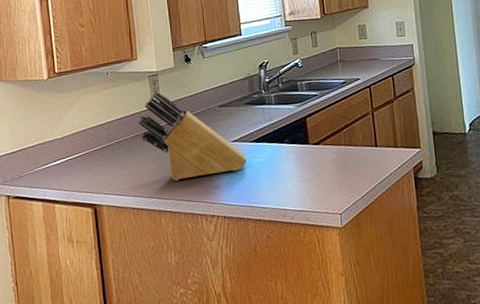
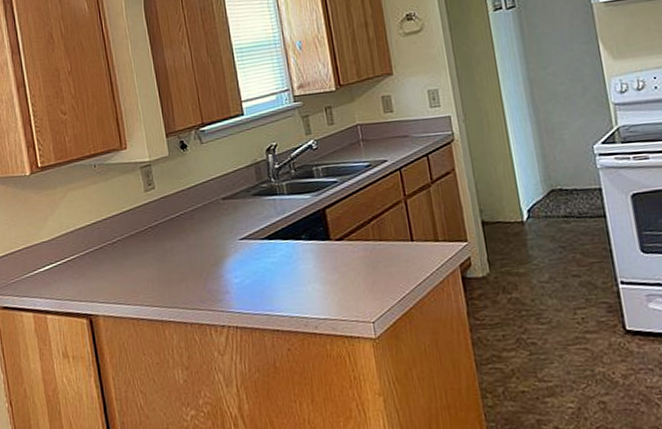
knife block: present [138,92,247,181] -> none [132,184,258,287]

